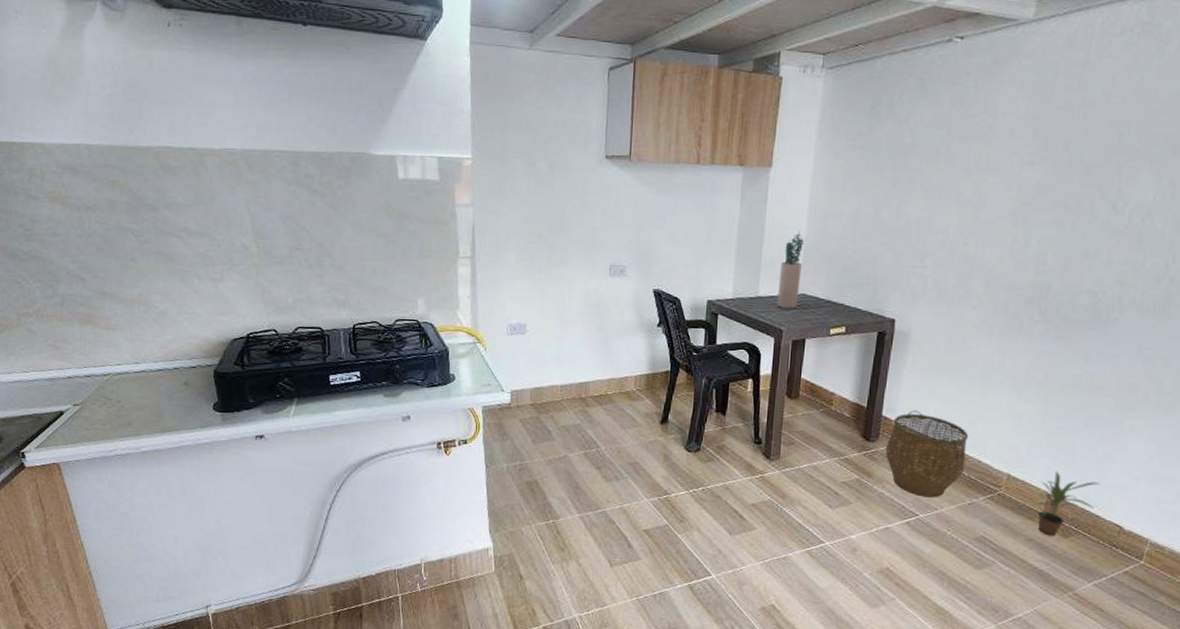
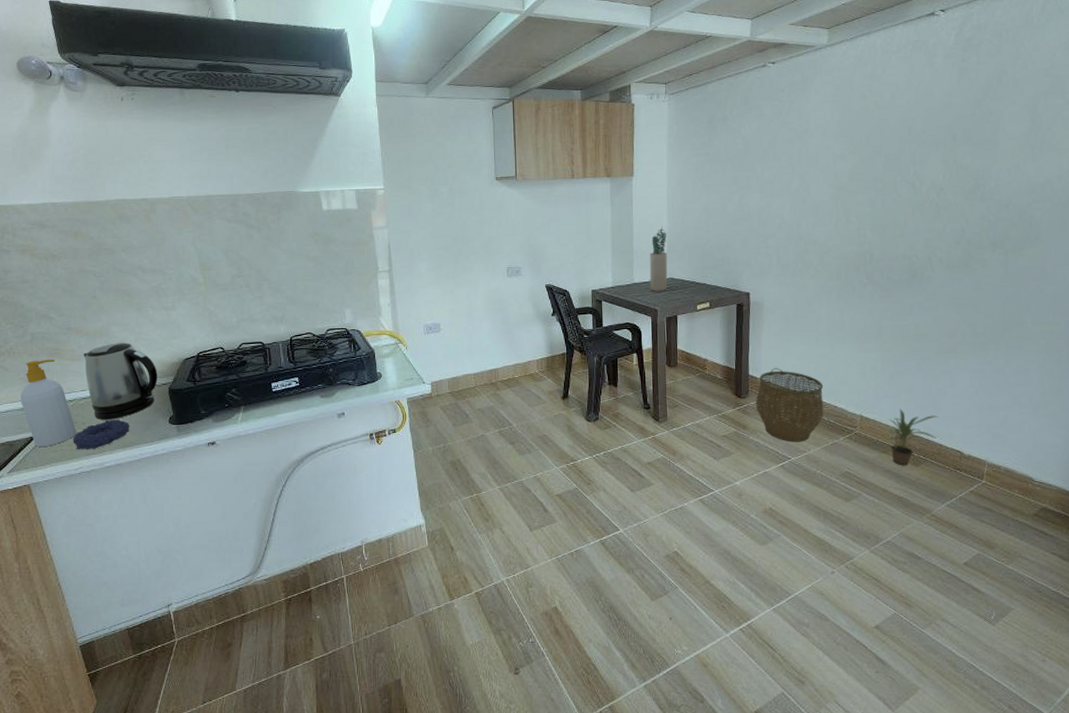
soap bottle: none [49,325,111,423] -> present [20,359,77,447]
sponge: none [106,400,170,431] -> present [73,419,130,450]
kettle: none [119,314,202,400] -> present [83,342,158,420]

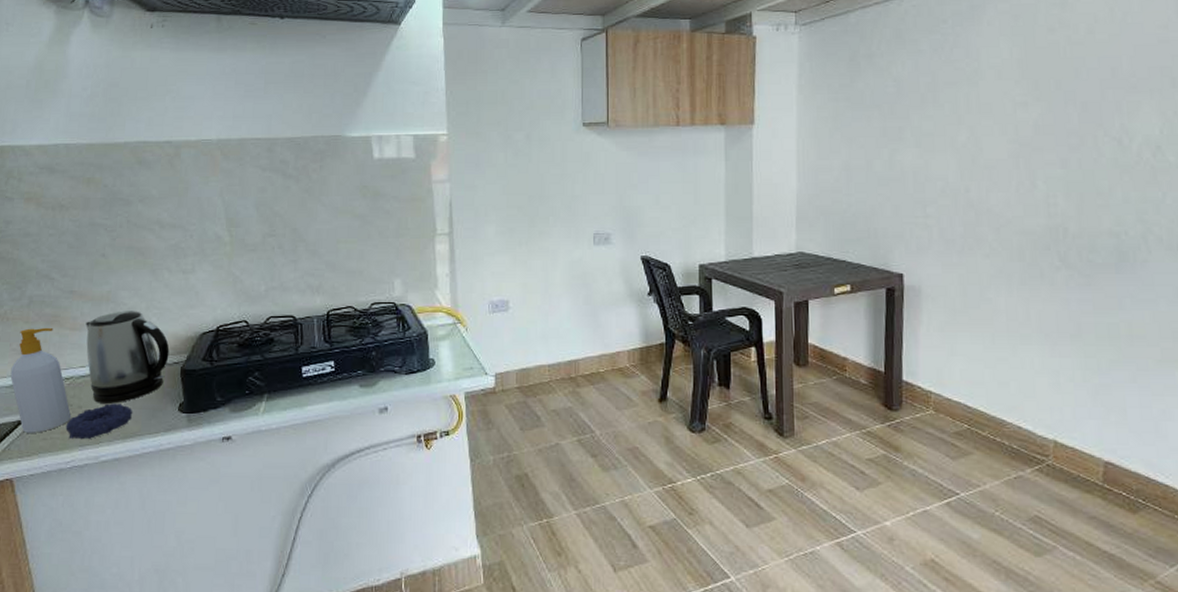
vase: present [649,226,668,291] -> none [772,187,797,269]
basket: present [755,368,824,442] -> none [911,373,1004,473]
potted plant: present [884,409,938,466] -> none [1087,434,1163,512]

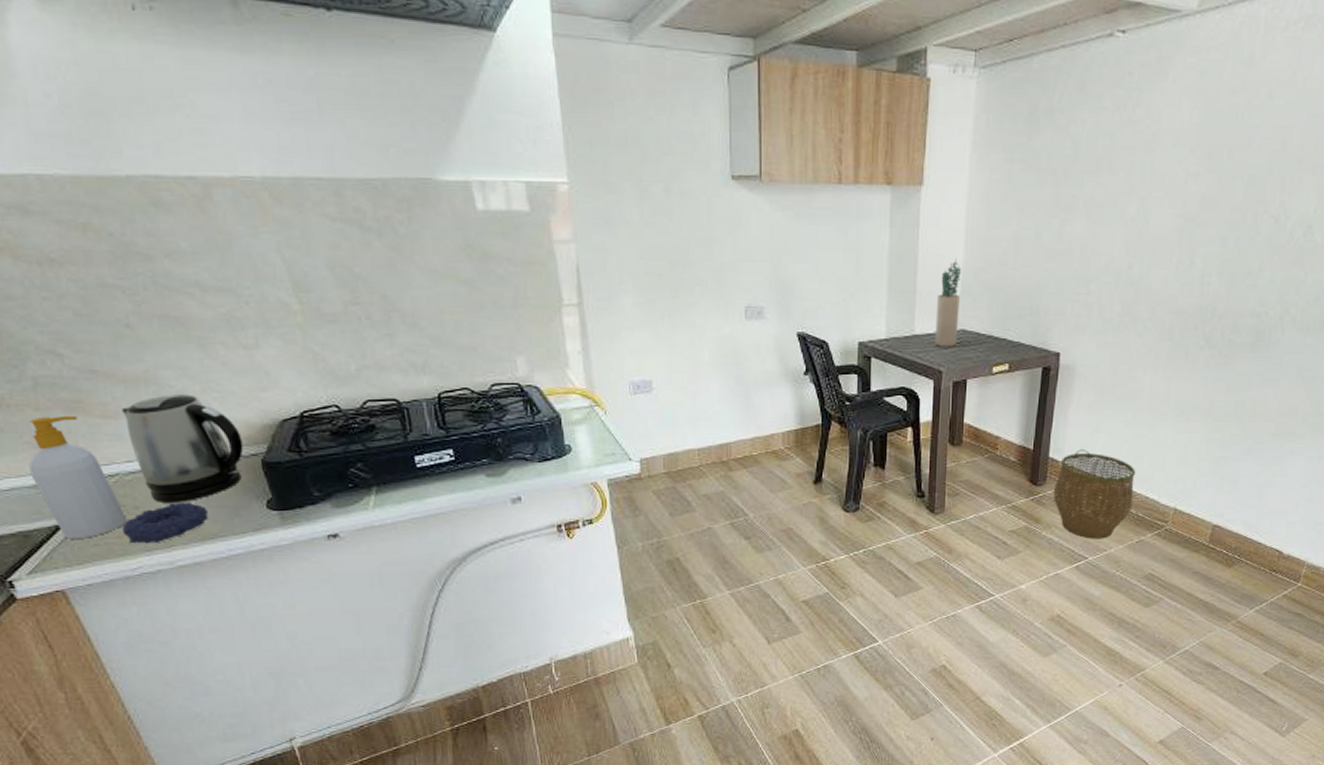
vase: none [772,187,797,269] -> present [935,259,962,347]
basket: none [911,373,1004,473] -> present [1053,449,1136,539]

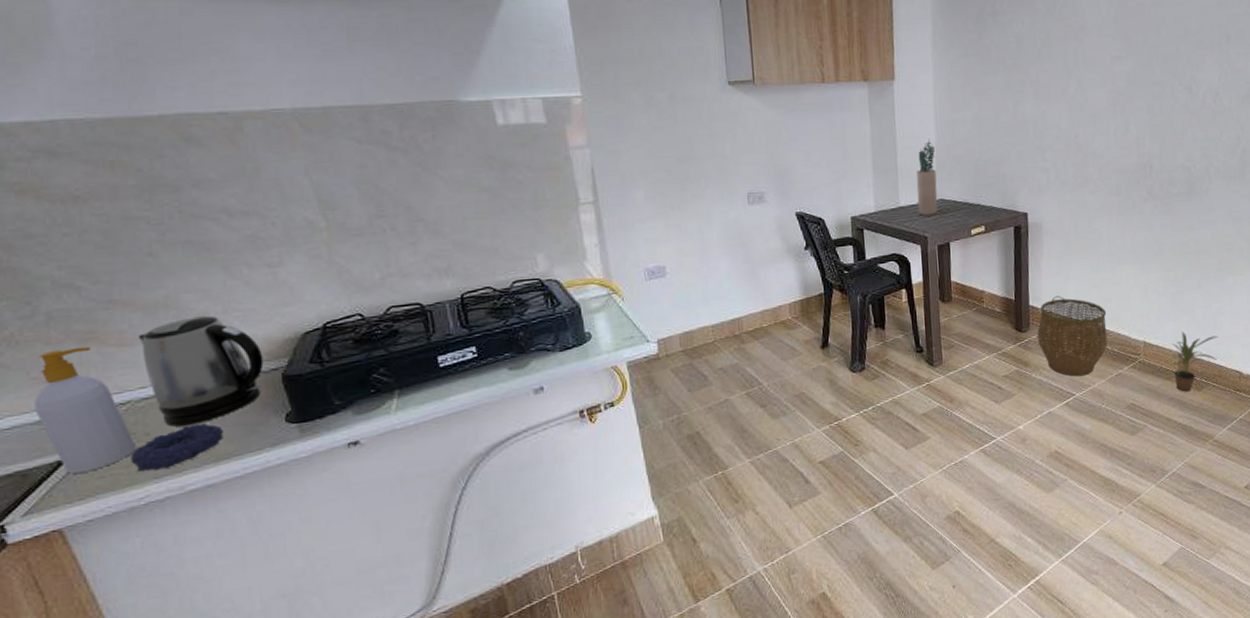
potted plant: none [1199,501,1262,567] -> present [1167,331,1219,392]

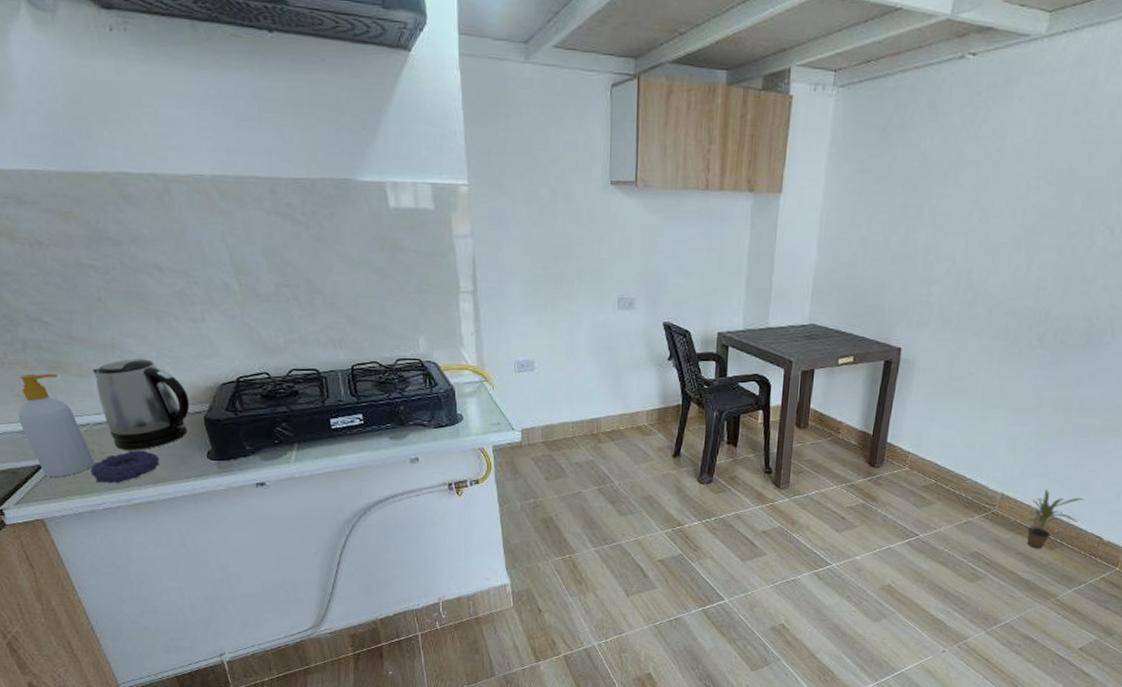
vase: present [915,139,938,216] -> none [786,260,814,339]
basket: present [1037,295,1108,377] -> none [889,436,968,519]

